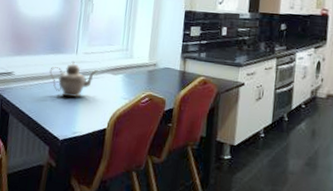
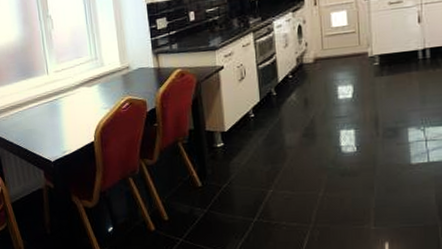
teapot: present [49,61,99,97] -> none [26,82,74,118]

